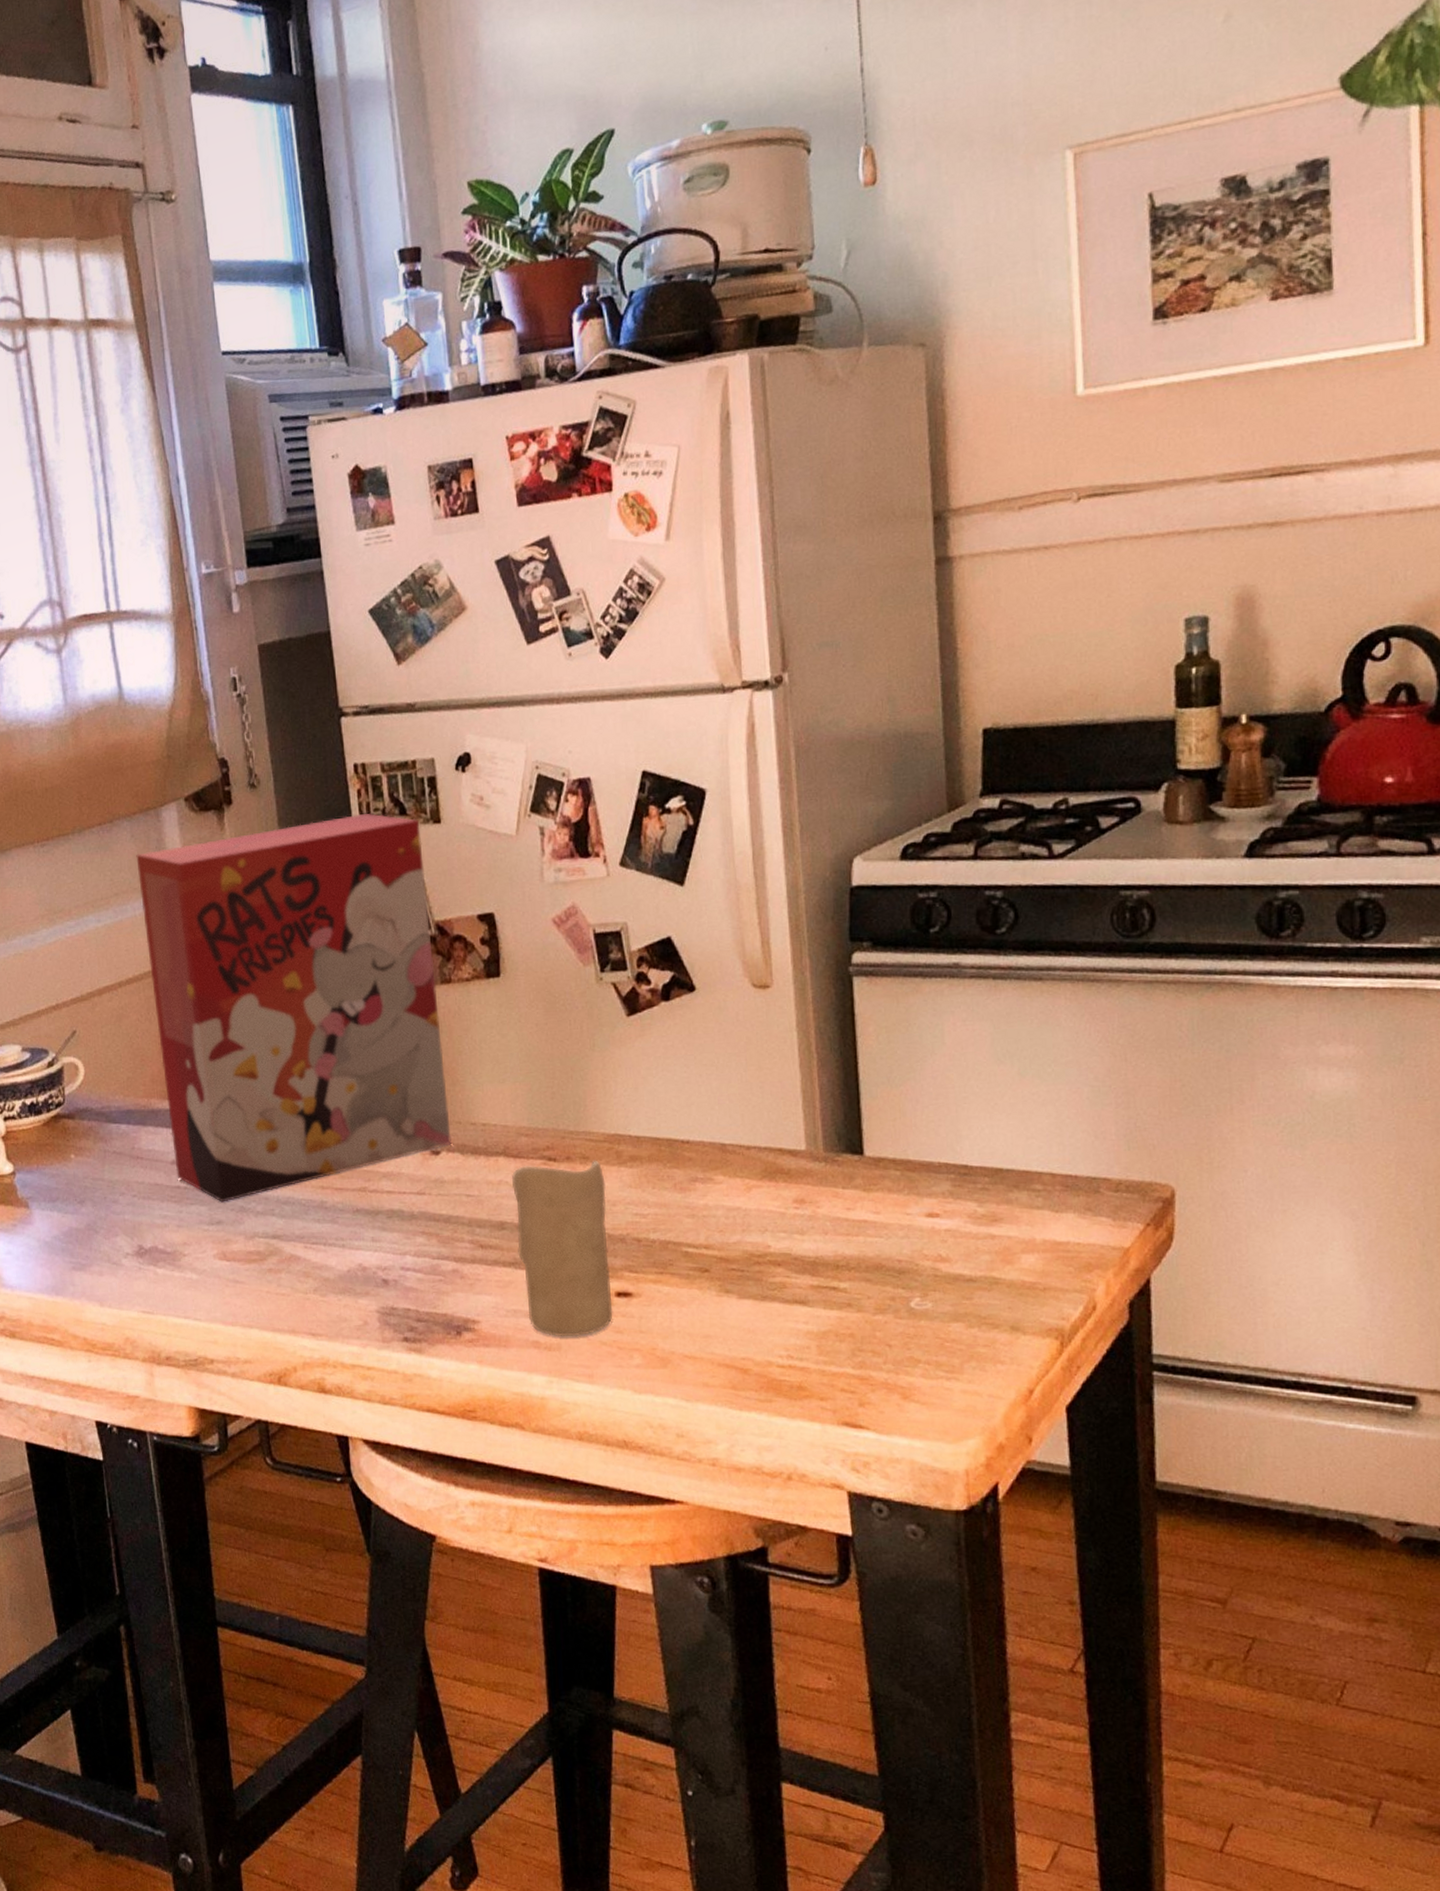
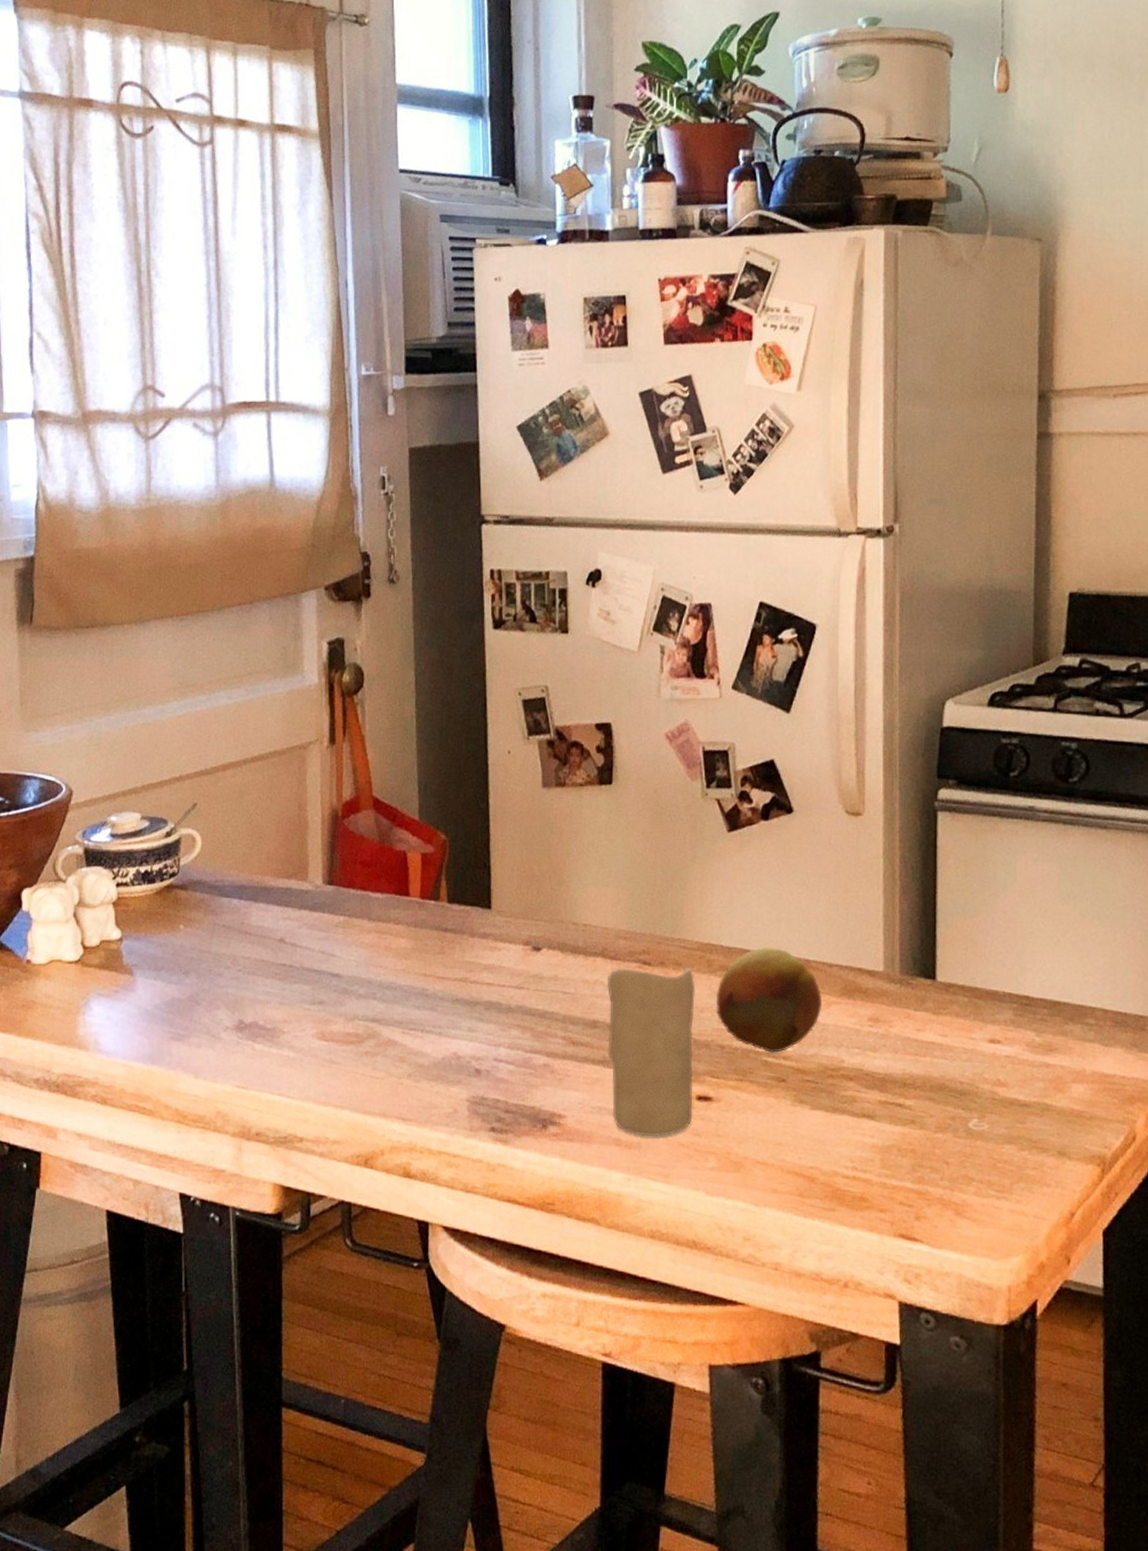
cereal box: present [136,813,453,1202] -> none [272,617,554,983]
fruit: none [628,1132,743,1243] -> present [715,946,823,1053]

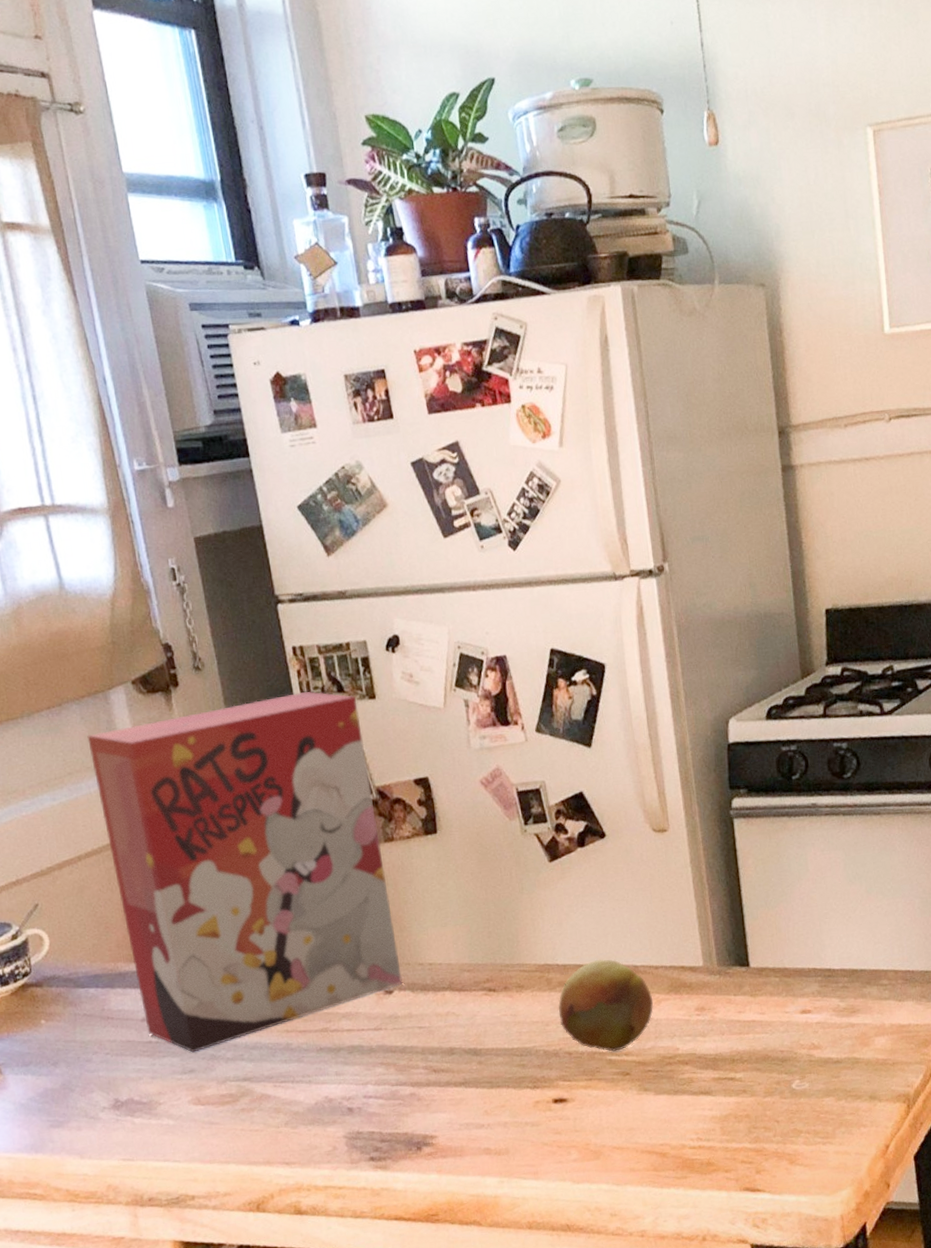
cereal box: none [272,617,554,983] -> present [87,691,404,1053]
candle: present [606,967,695,1137] -> none [458,987,552,1143]

